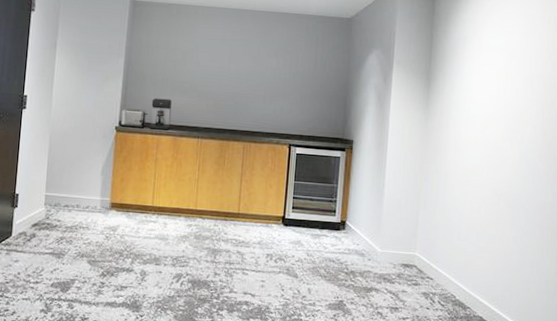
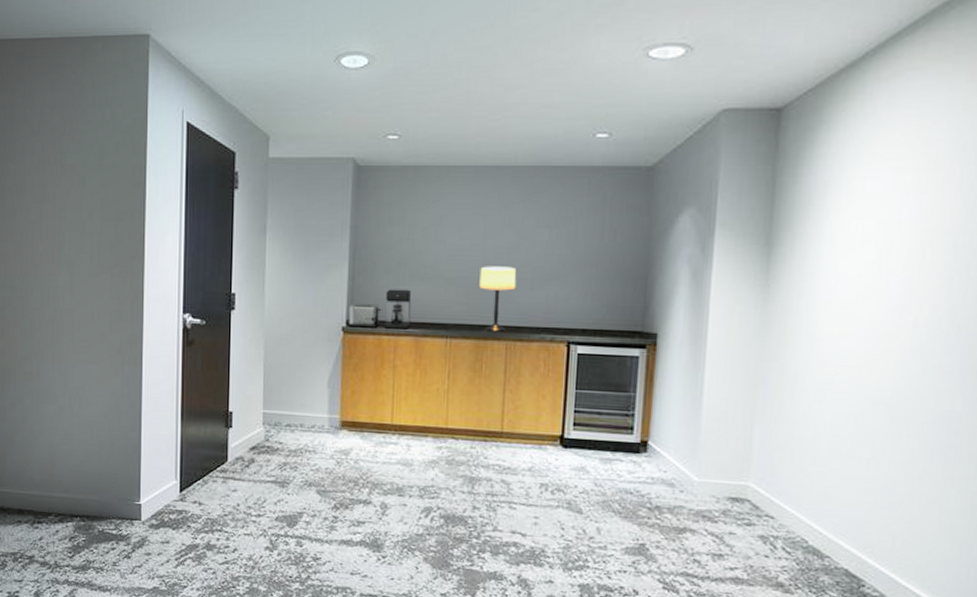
table lamp: none [224,84,253,136] -> present [479,266,517,333]

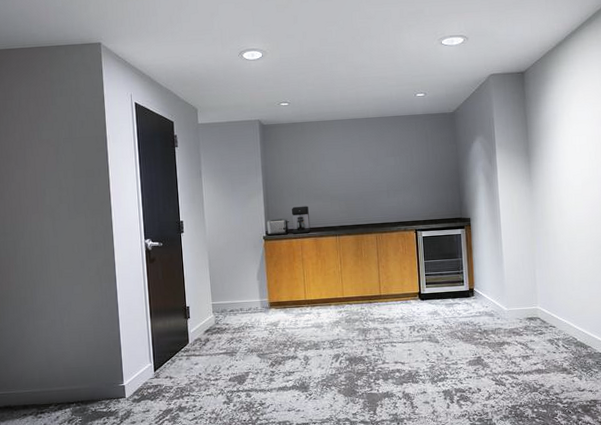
table lamp: present [479,266,517,333] -> none [353,184,378,229]

